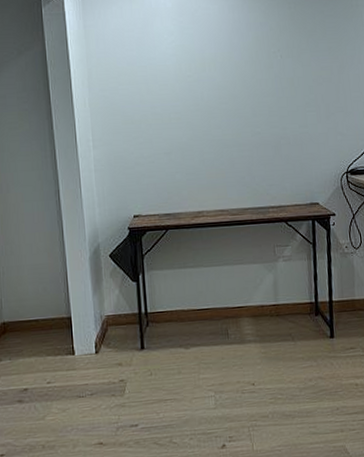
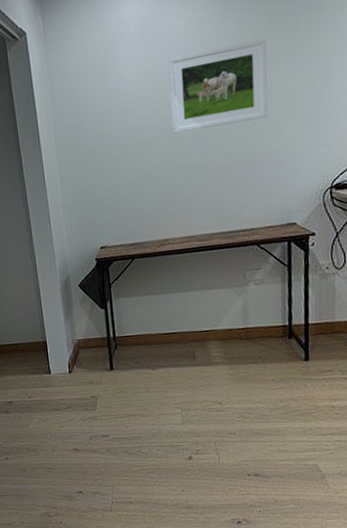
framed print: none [202,32,292,108] -> present [168,38,268,133]

